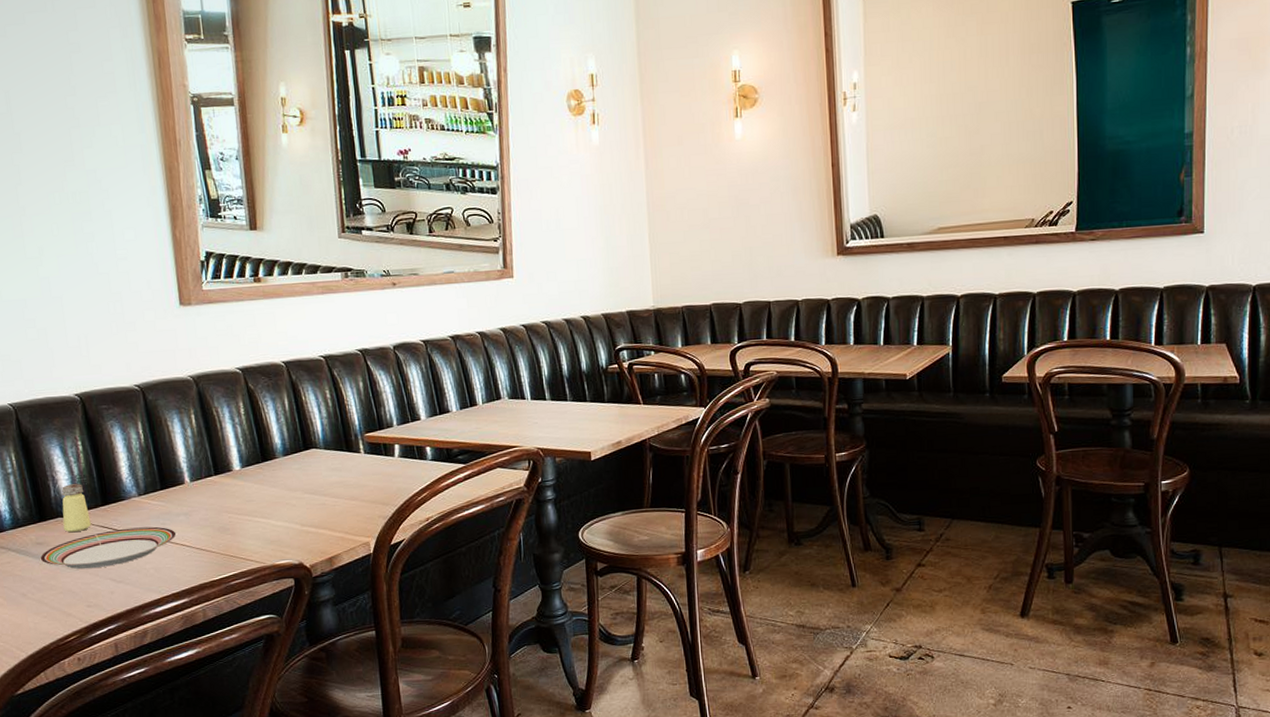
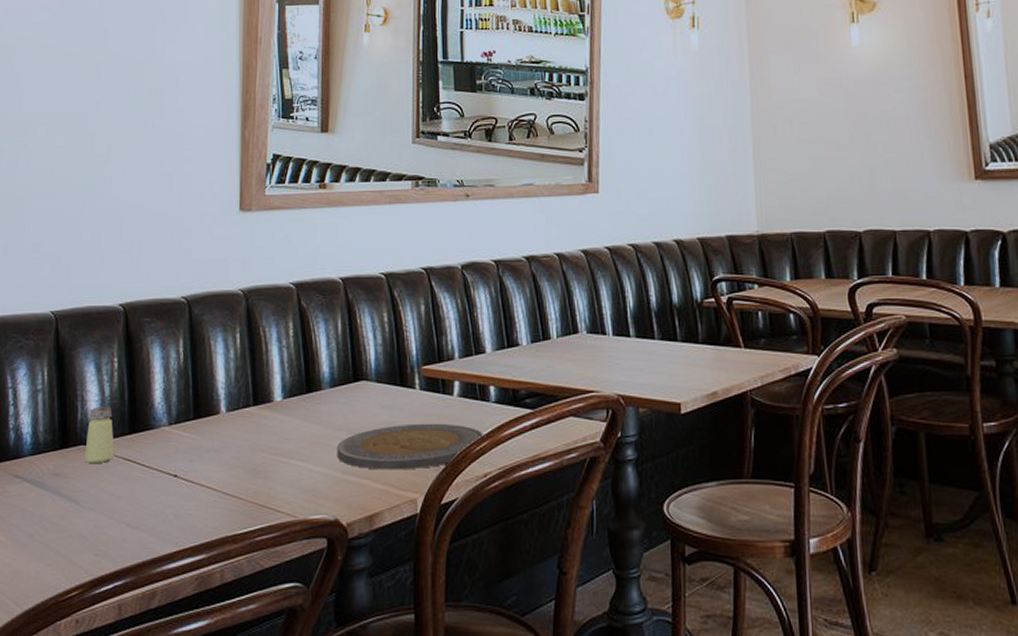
plate: present [40,526,177,570] -> none [54,463,204,509]
plate: none [295,479,424,521] -> present [337,423,484,470]

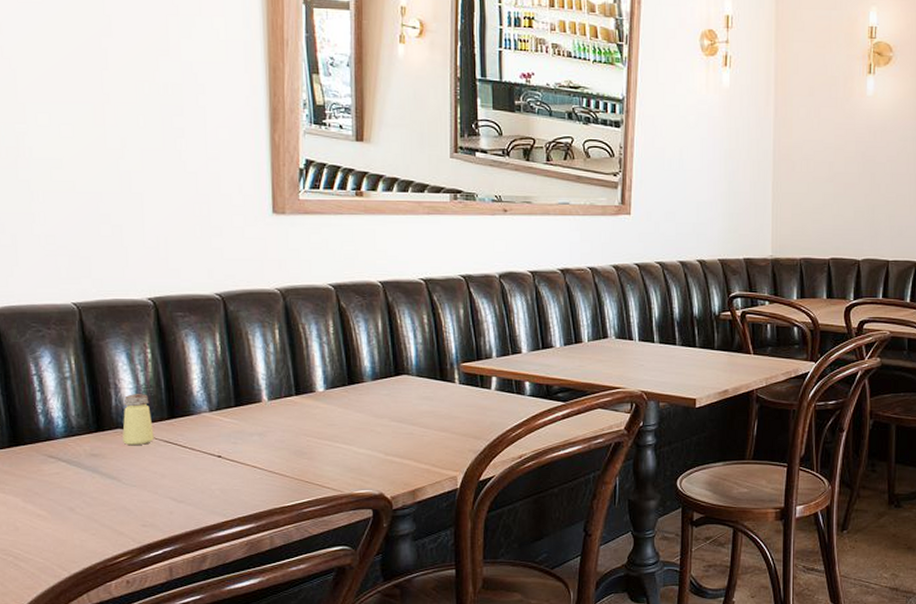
plate: present [337,423,484,470] -> none [380,413,520,452]

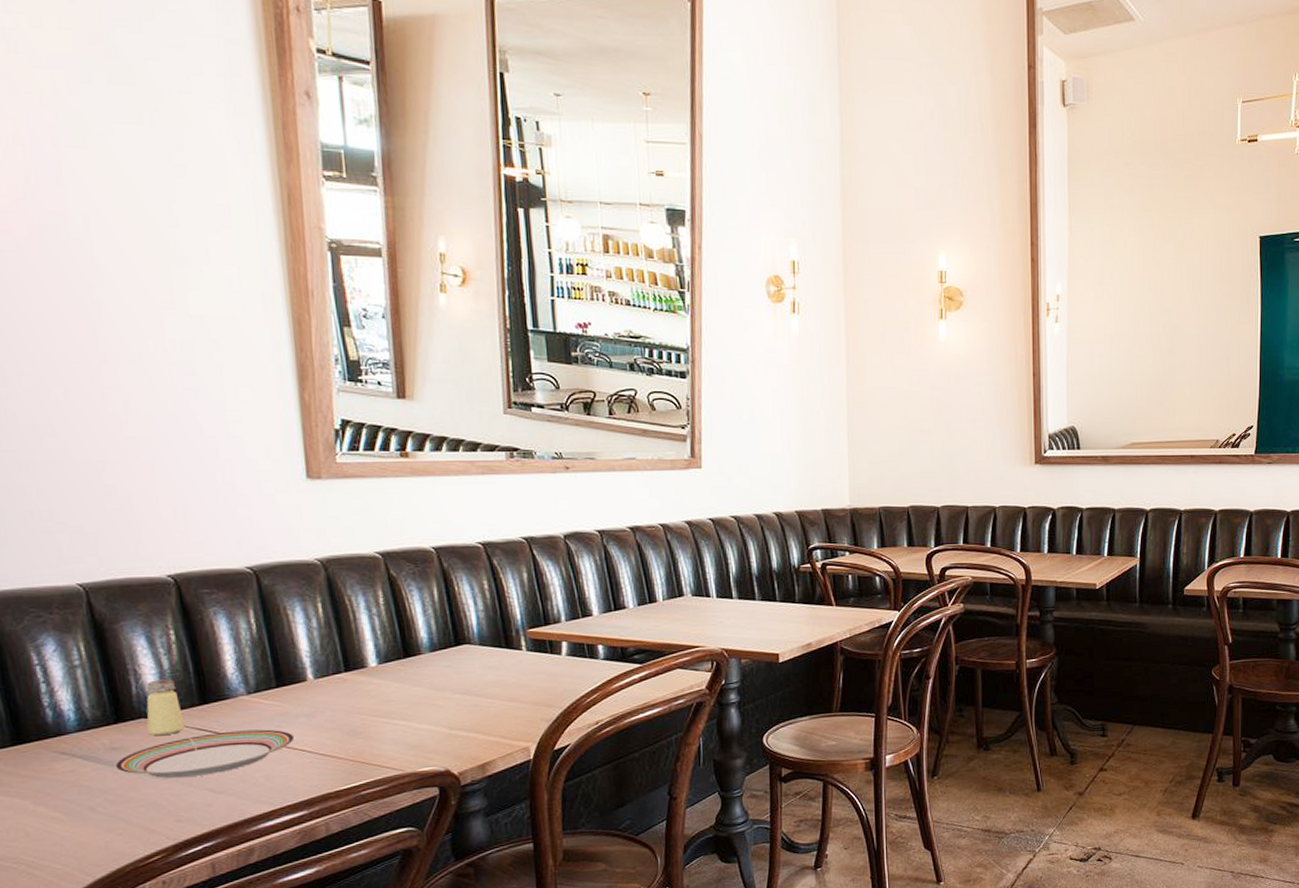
plate: none [93,445,248,486] -> present [115,729,295,779]

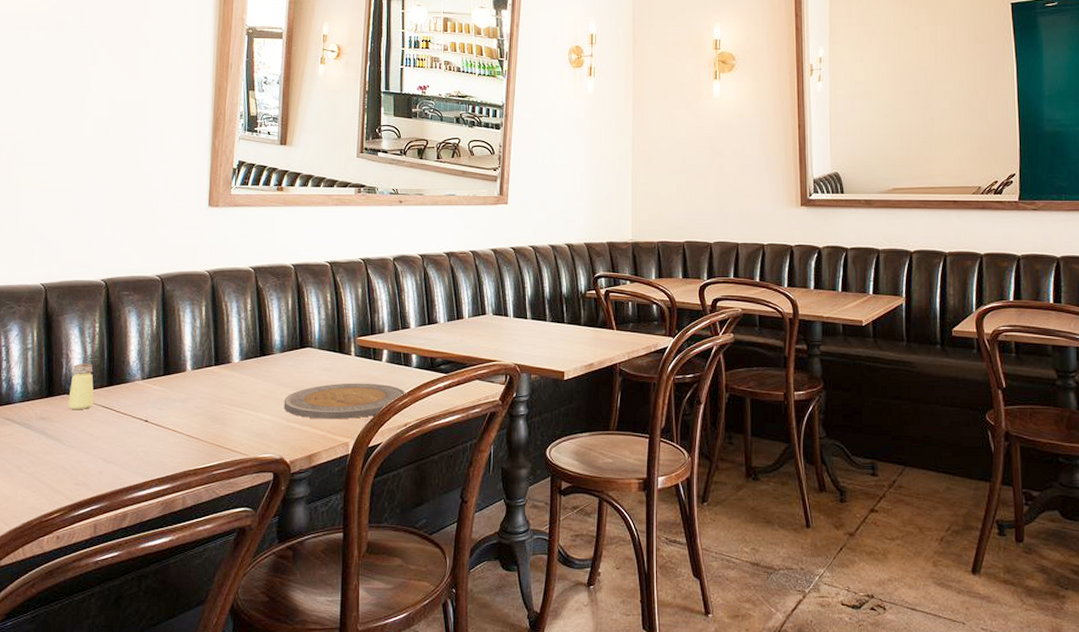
plate: present [115,729,295,779] -> none [40,410,171,447]
plate: none [442,679,595,724] -> present [284,383,406,420]

